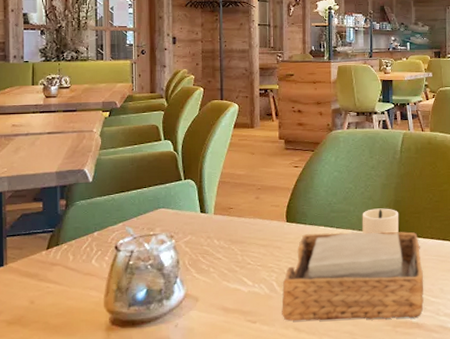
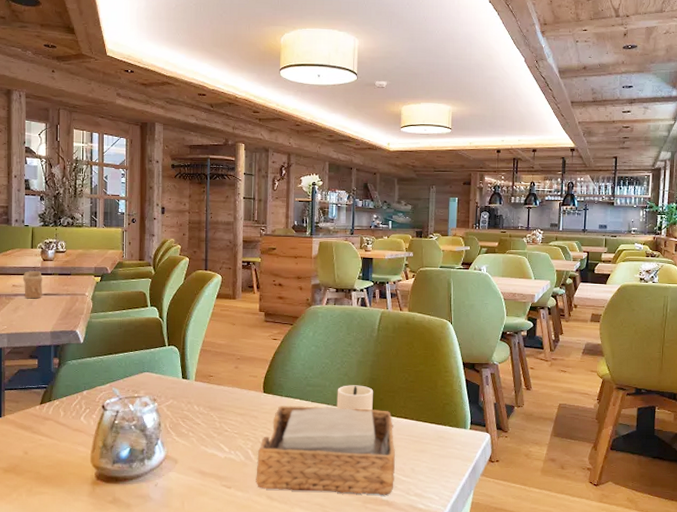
candle: none [24,109,45,139] -> present [23,271,42,299]

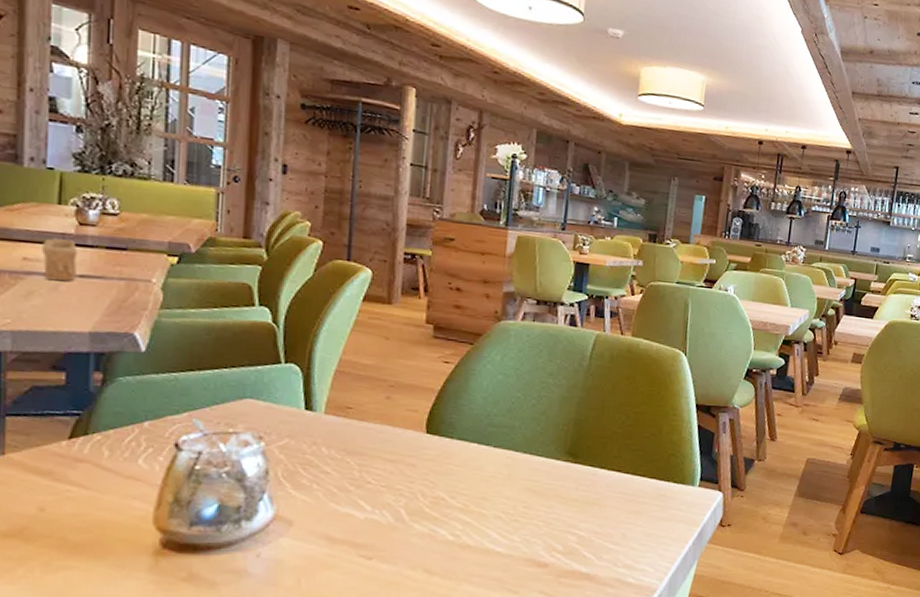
napkin holder: present [256,406,396,495] -> none [409,451,604,567]
candle: present [337,385,374,411] -> none [528,427,580,461]

